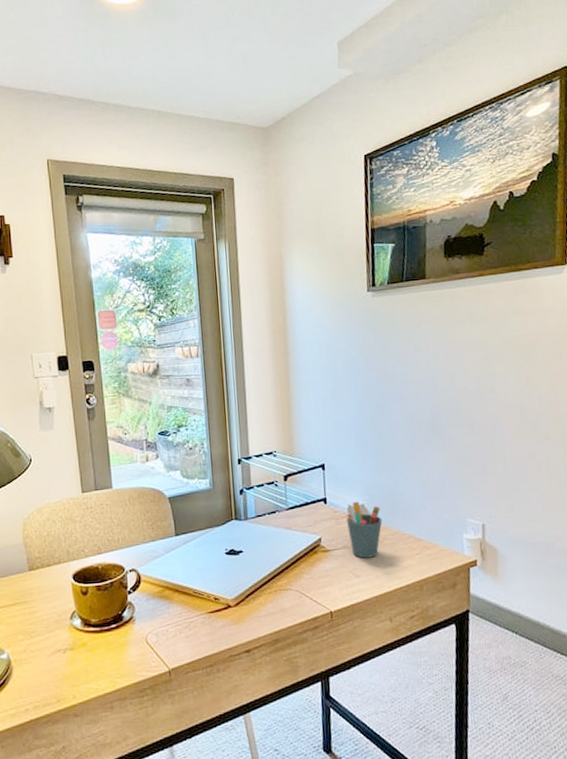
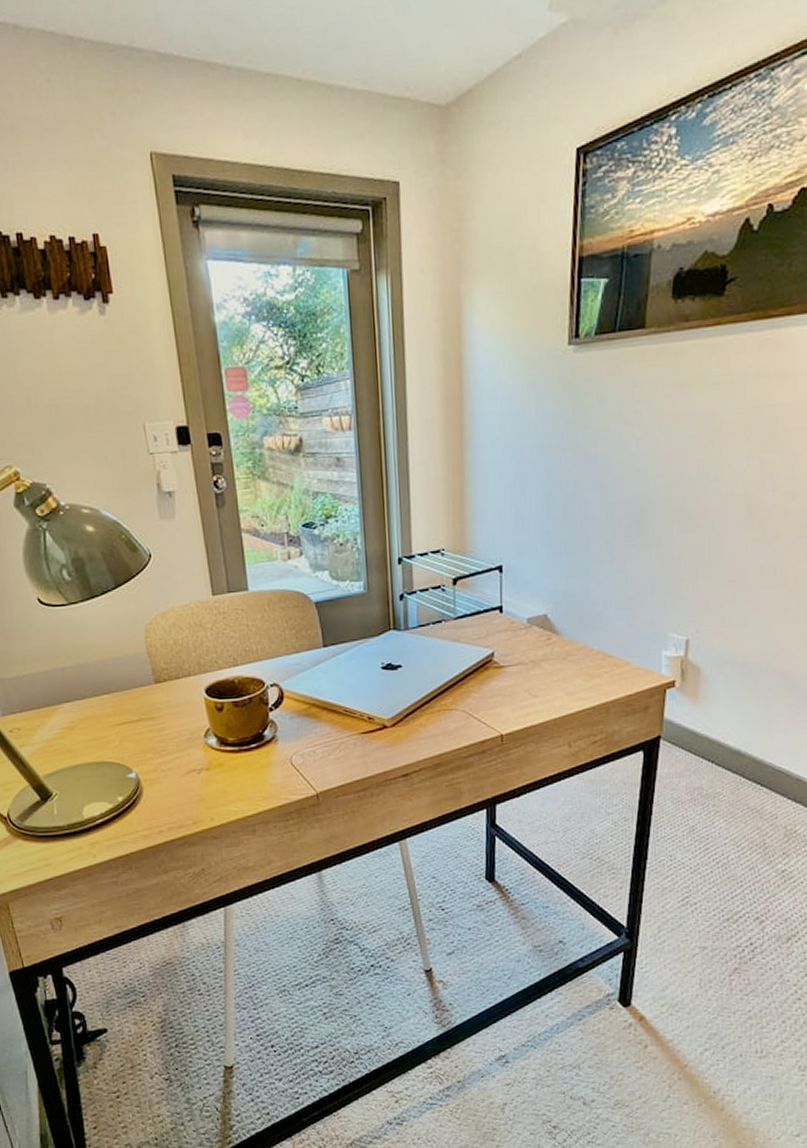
pen holder: present [346,501,383,558] -> none [525,610,568,676]

